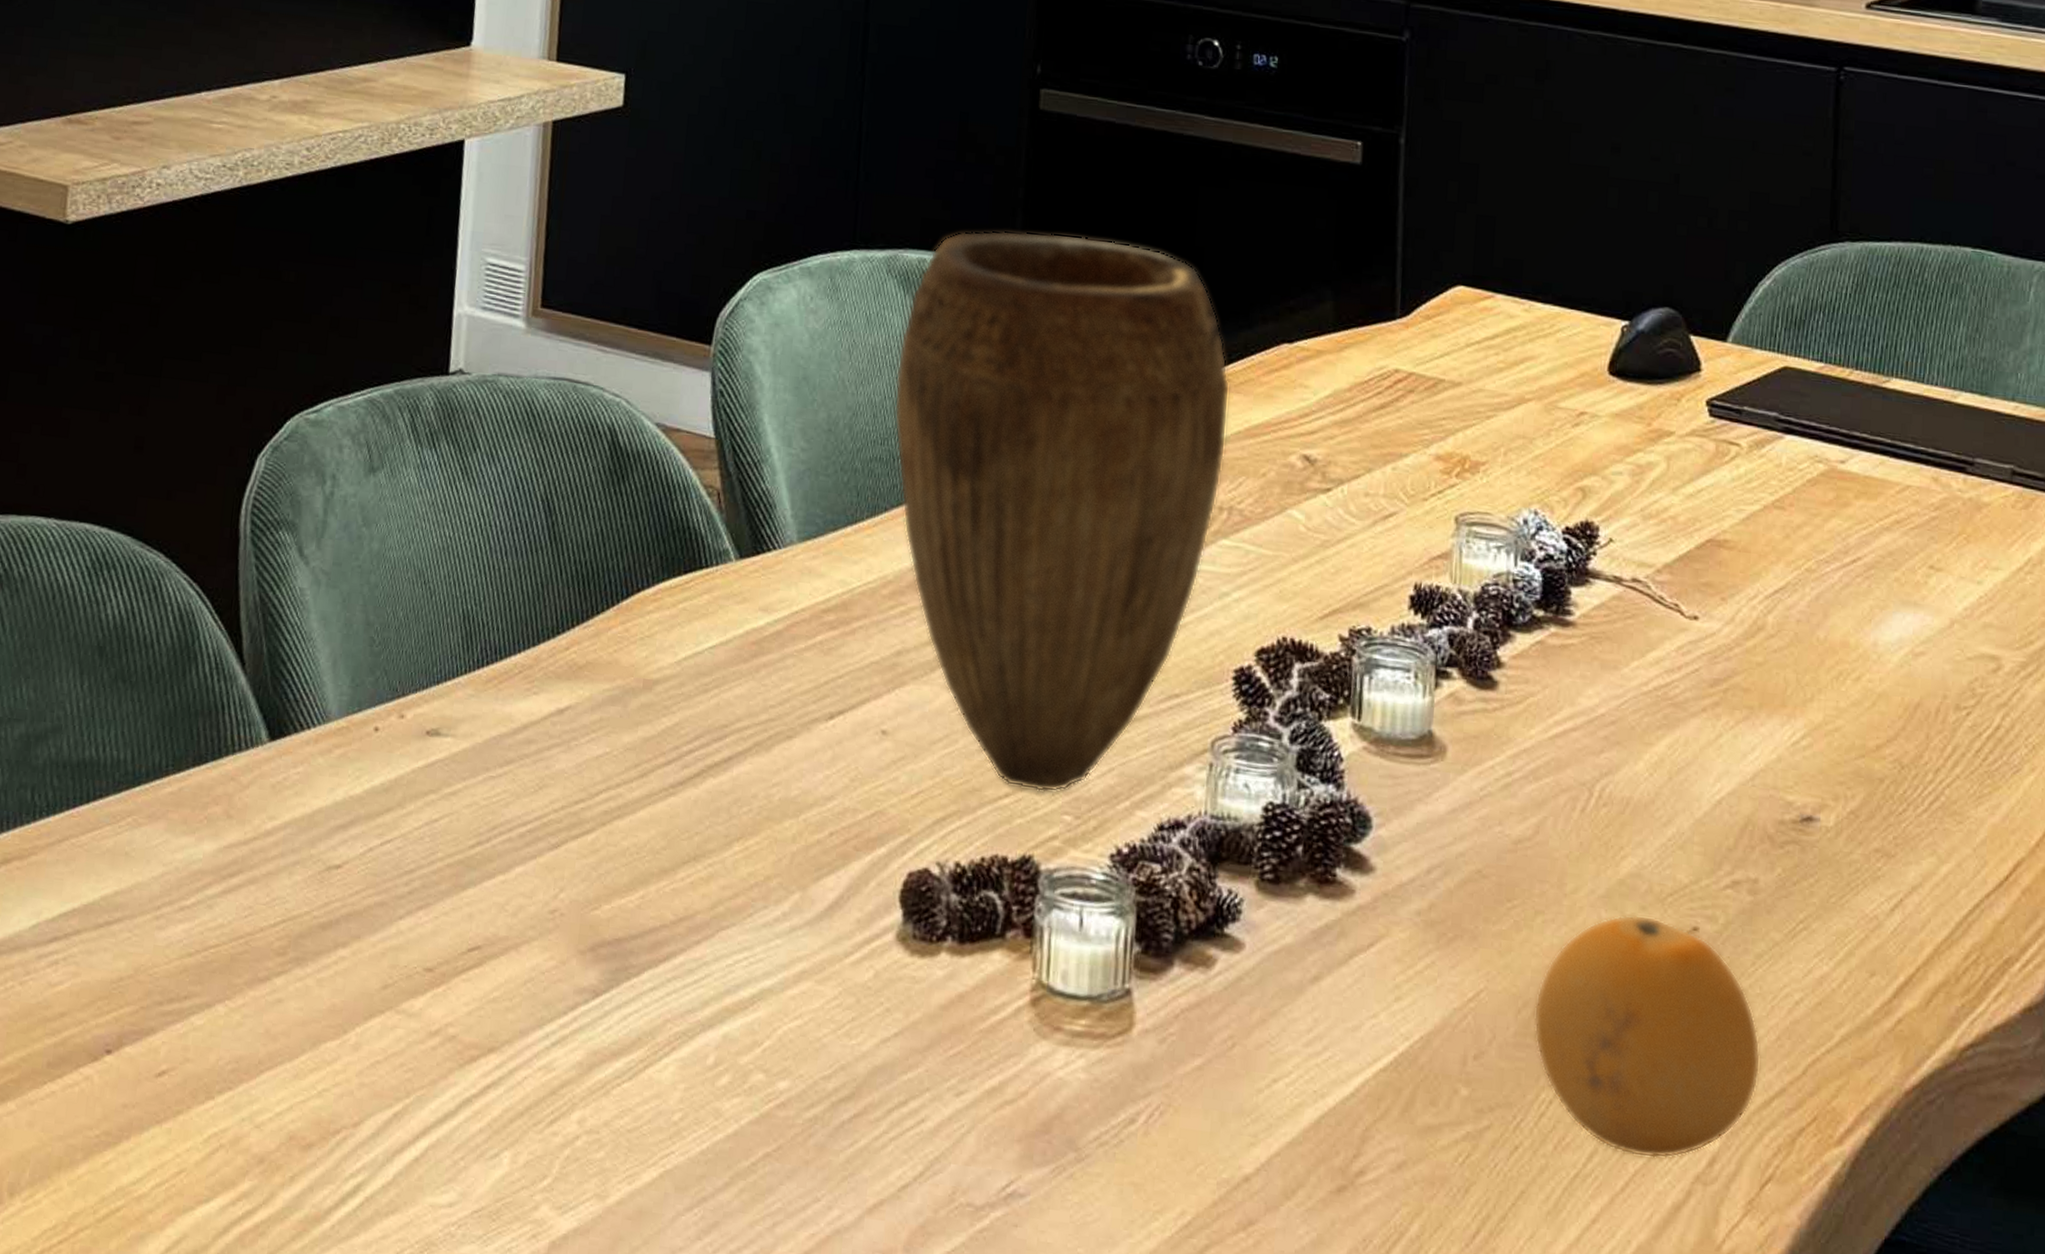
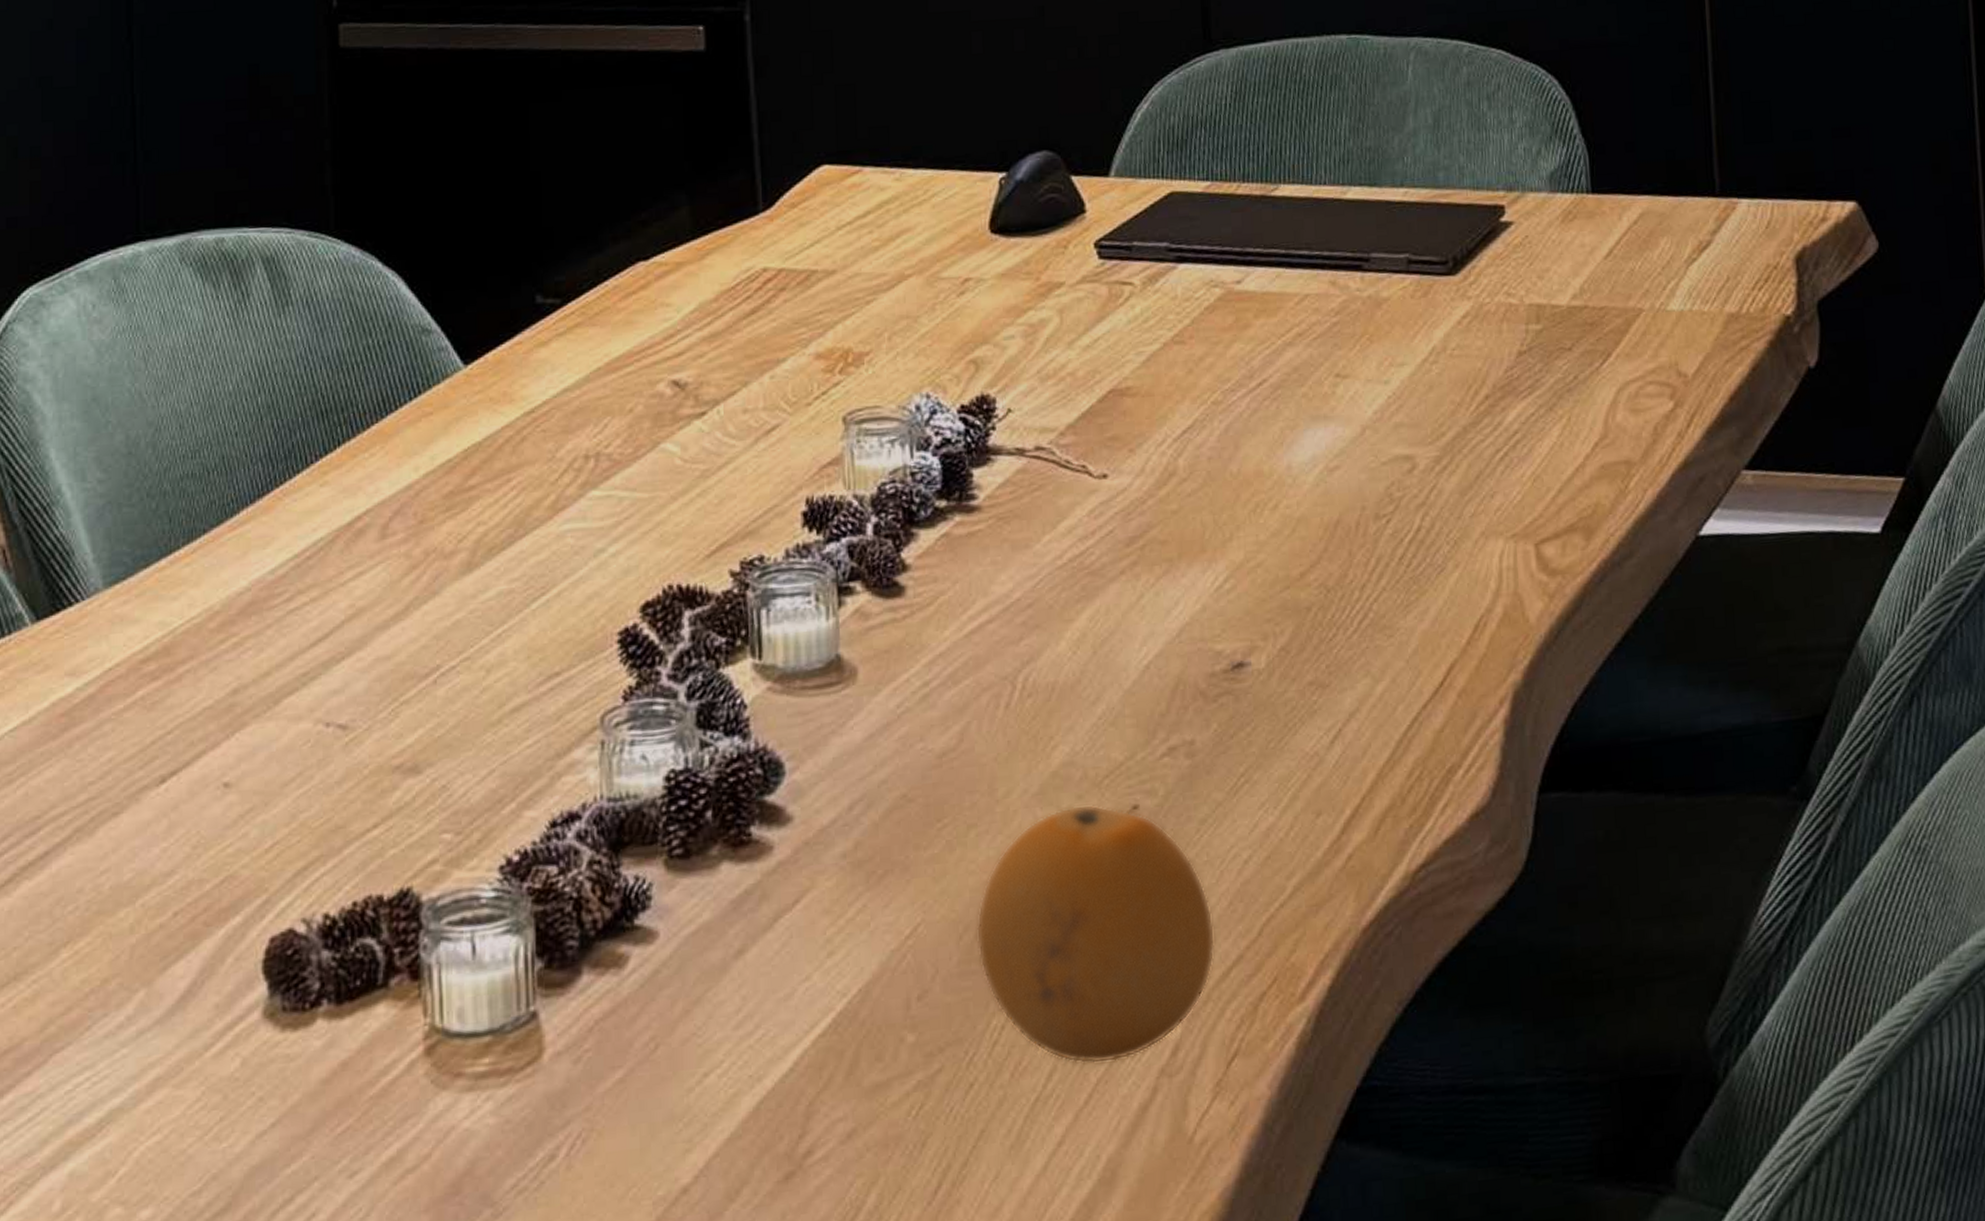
vase: present [894,230,1231,793] -> none [201,180,586,815]

